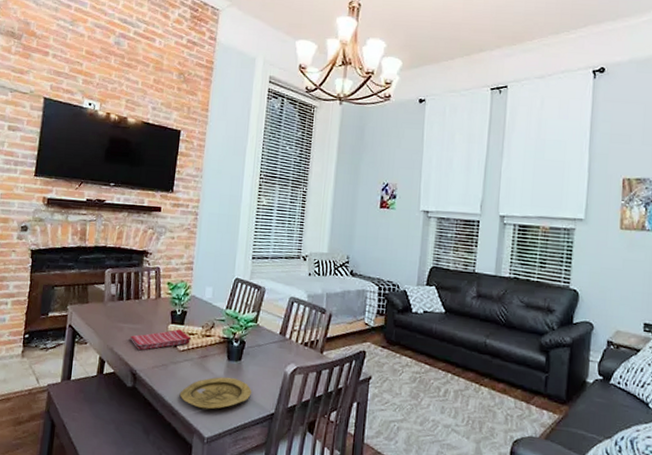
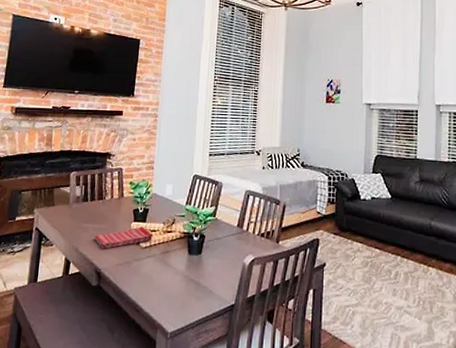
plate: present [179,377,251,410] -> none [143,271,212,304]

